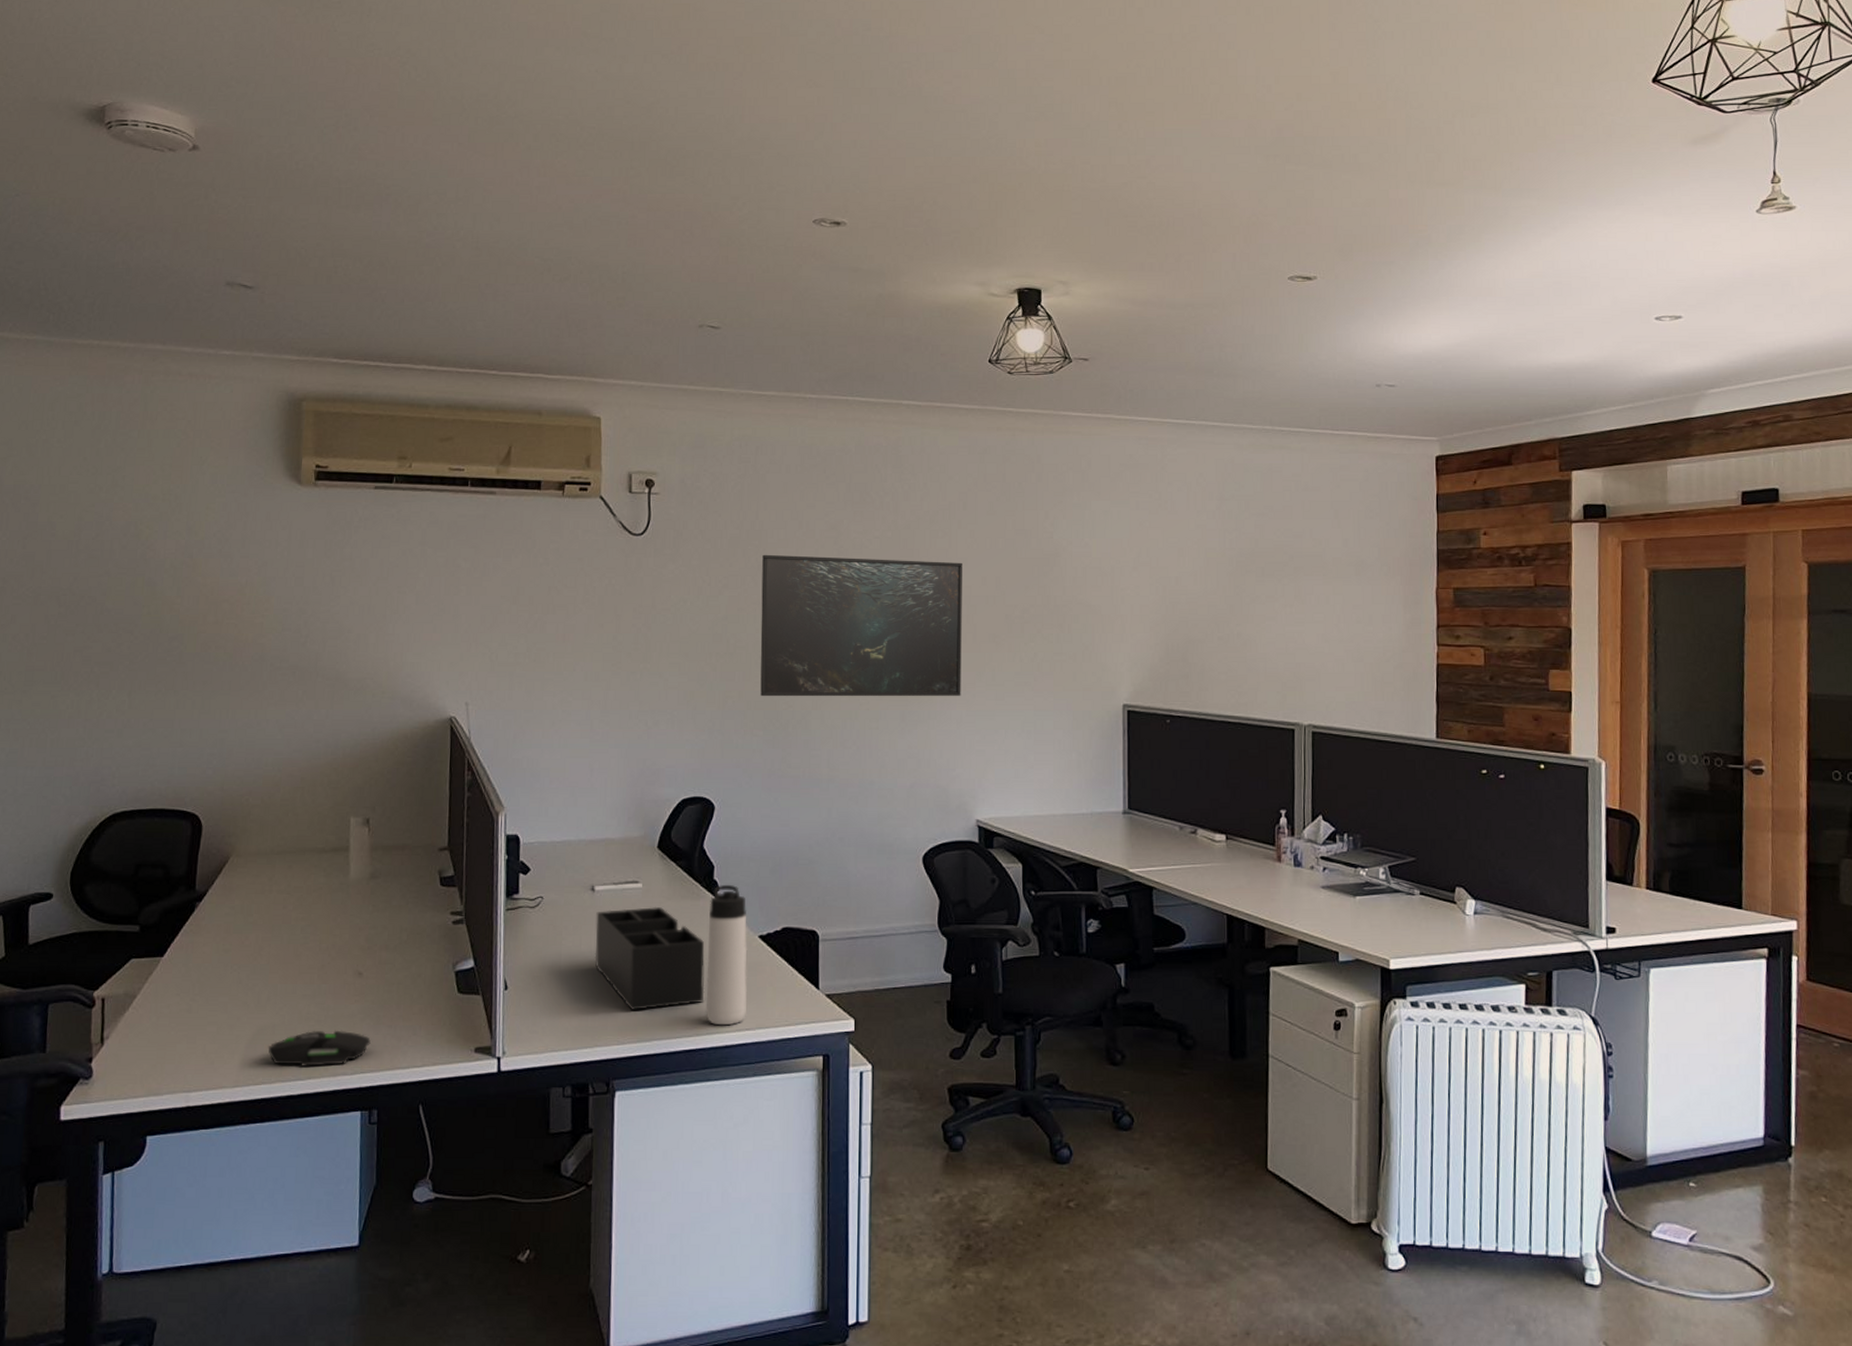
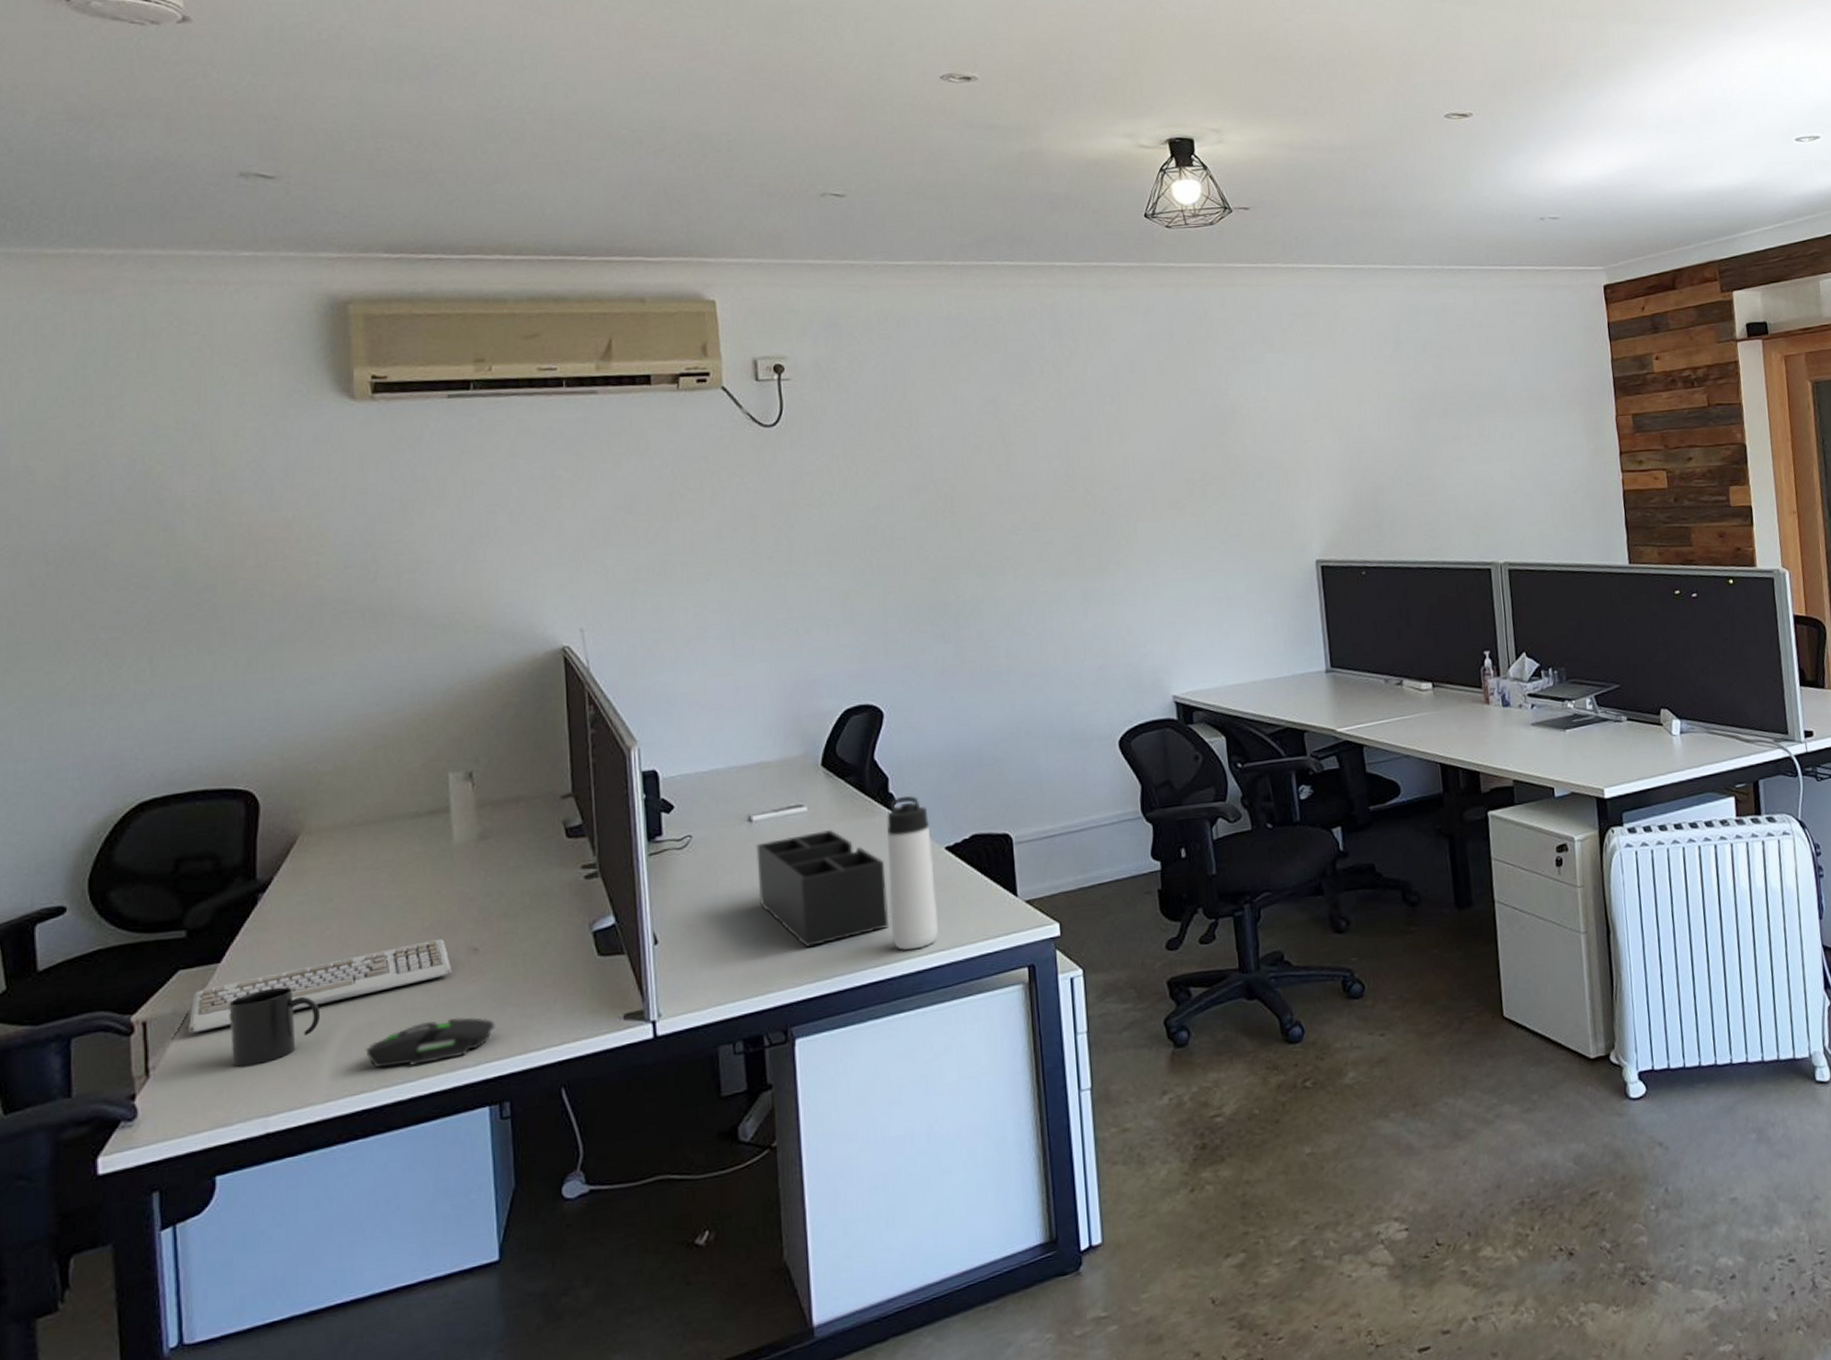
keyboard: none [135,961,341,1014] -> present [189,939,453,1034]
mug: none [166,984,236,1048] -> present [229,987,321,1067]
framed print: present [760,554,962,697] -> none [914,427,1146,590]

